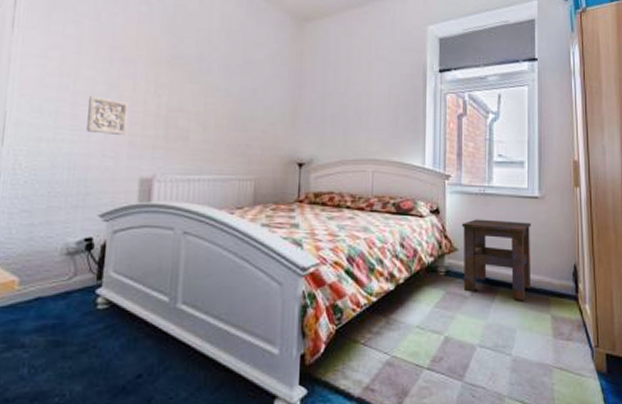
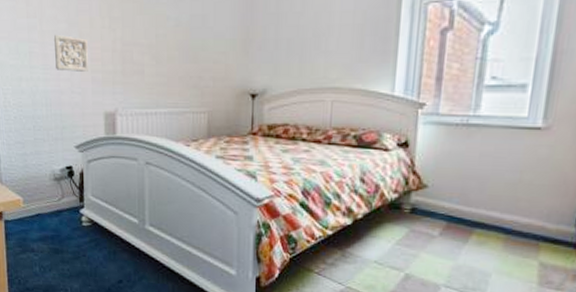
side table: present [461,219,532,301] -> none [431,153,527,245]

